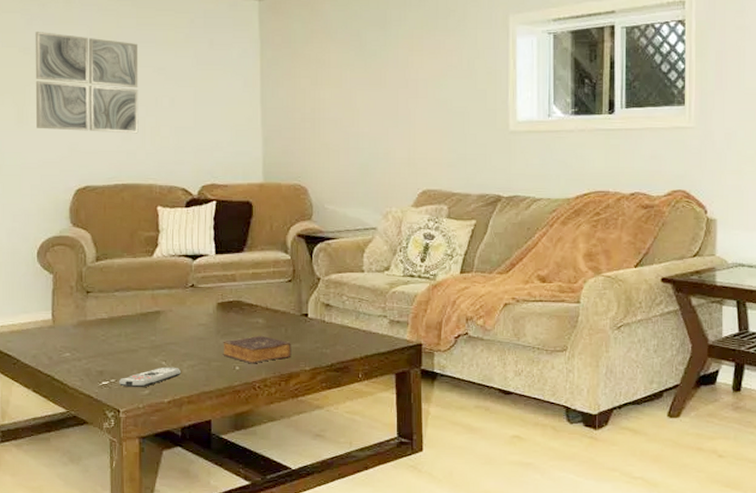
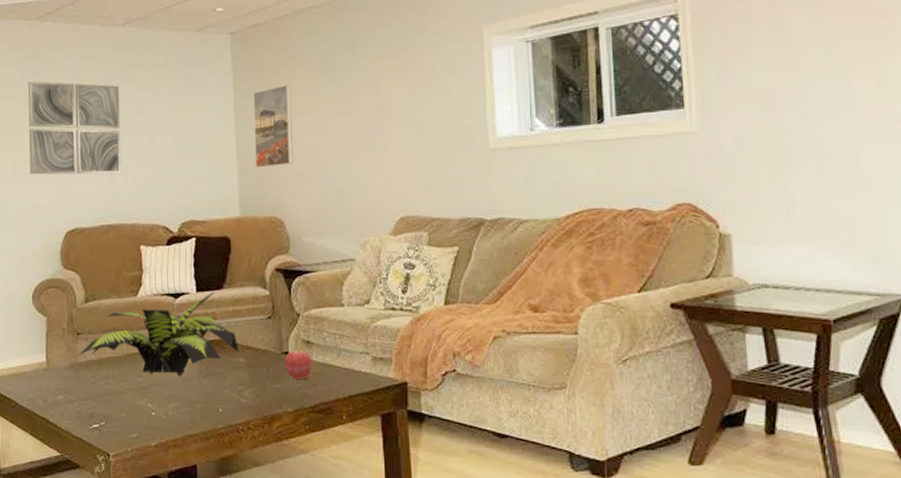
plant: none [87,254,258,335] -> present [78,291,239,376]
remote control: present [118,367,181,388] -> none [108,409,166,431]
book: present [223,335,292,364] -> none [206,375,274,406]
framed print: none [280,56,319,136] -> present [253,84,293,168]
apple: none [304,311,332,341] -> present [285,349,313,380]

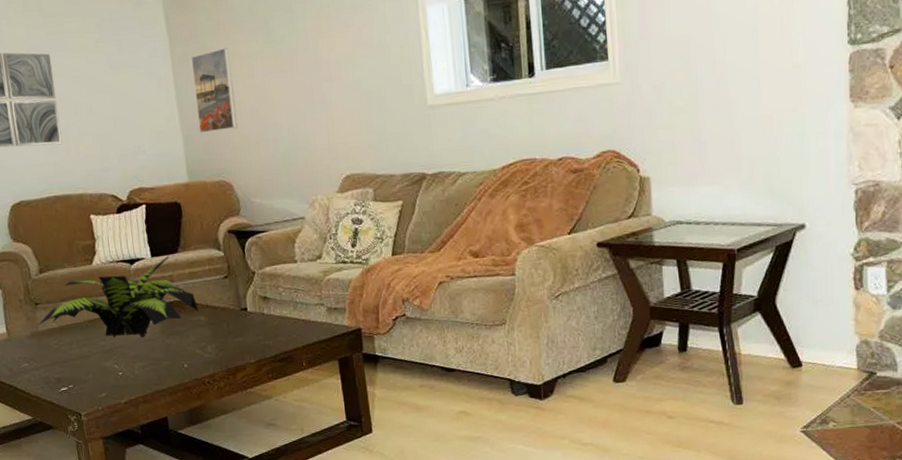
apple: present [285,349,313,380] -> none [244,305,272,334]

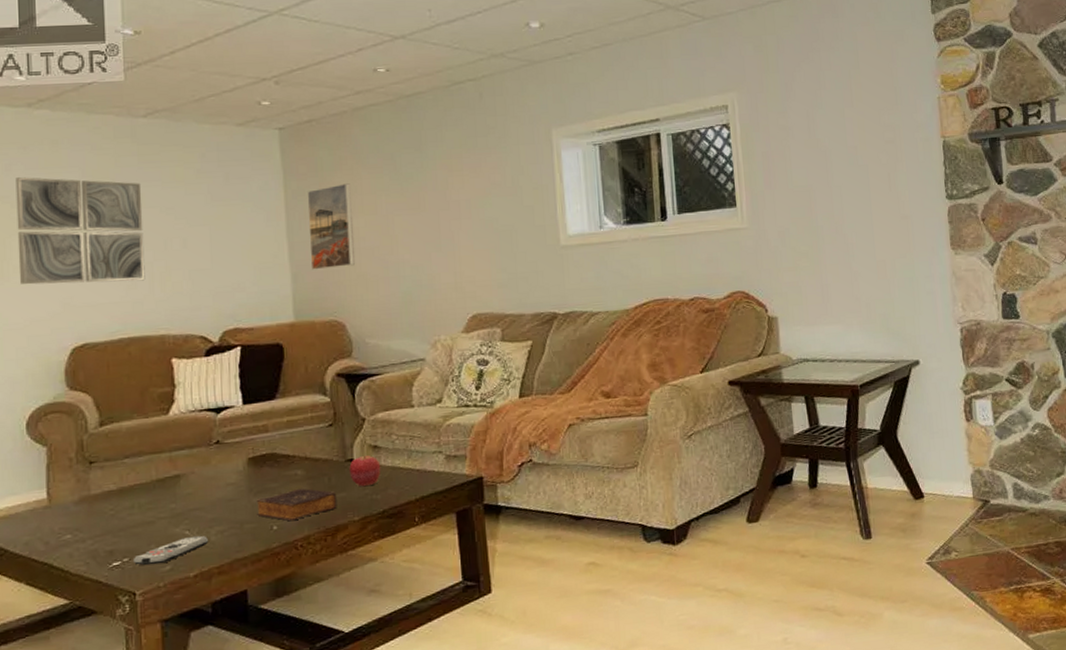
plant: present [38,256,199,338] -> none [91,403,296,499]
remote control: none [76,369,133,392] -> present [132,535,208,565]
book: none [169,332,236,361] -> present [256,488,337,521]
apple: none [244,305,272,334] -> present [349,455,381,487]

